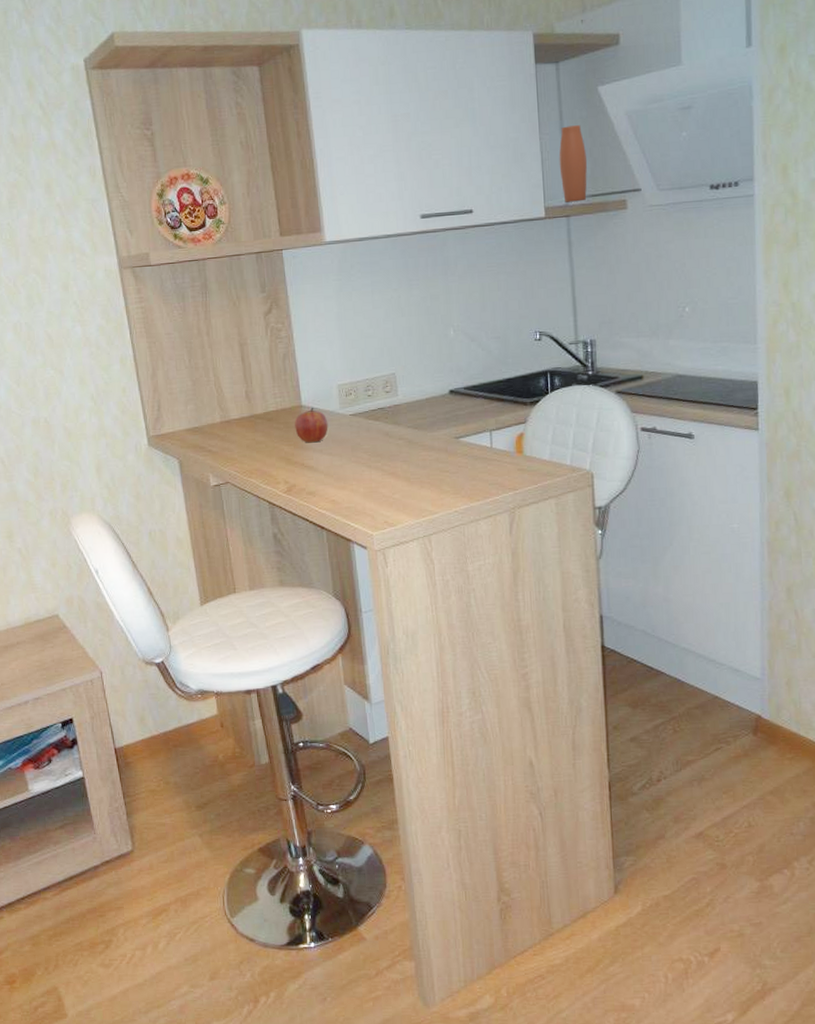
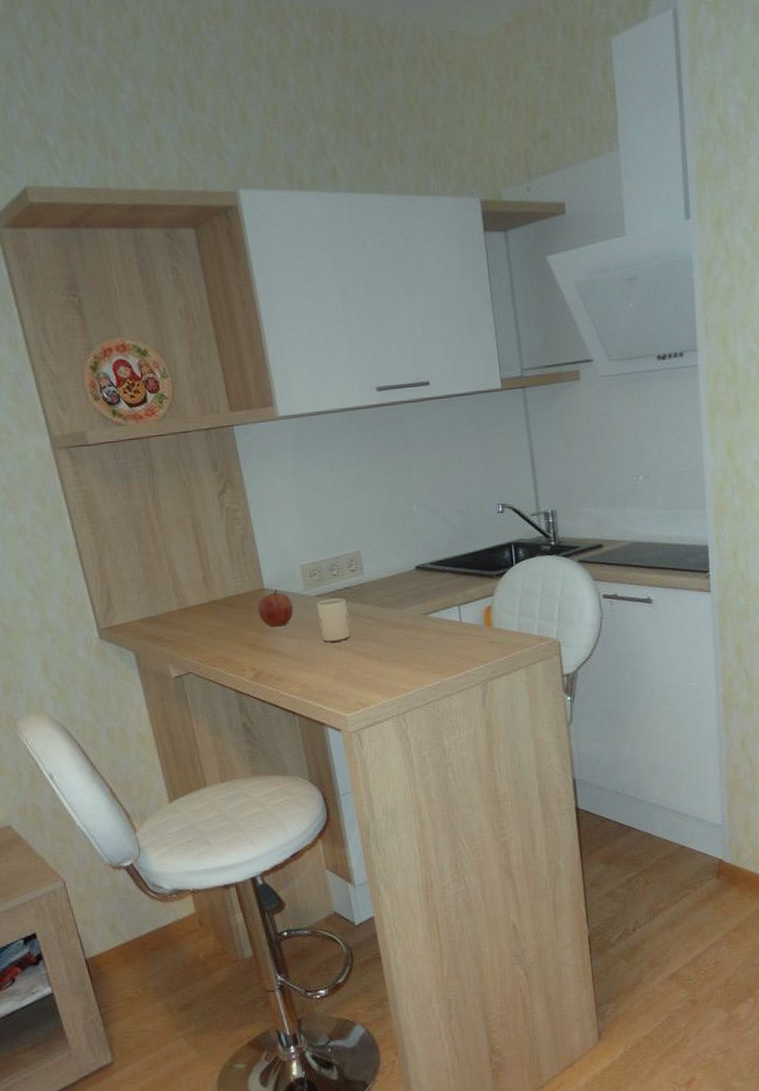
mug: none [350,418,382,461] -> present [316,598,351,643]
vase: present [559,125,587,203] -> none [512,295,541,374]

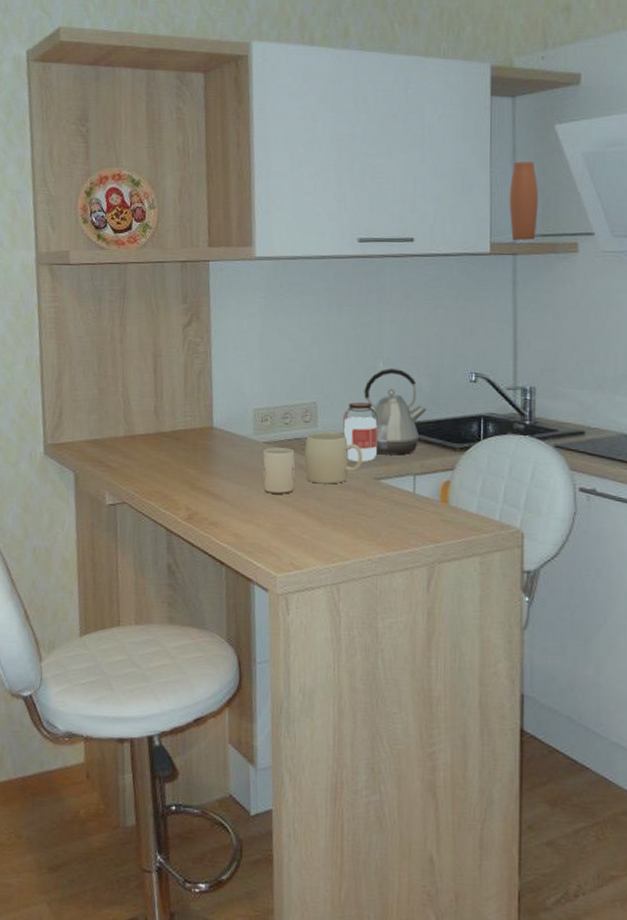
fruit: present [258,589,294,627] -> none [203,430,240,469]
mug: none [354,576,411,627] -> present [304,431,363,484]
jar: none [386,545,423,601] -> present [343,402,379,462]
kettle: none [402,509,462,592] -> present [364,369,427,456]
vase: none [512,295,541,374] -> present [509,162,538,240]

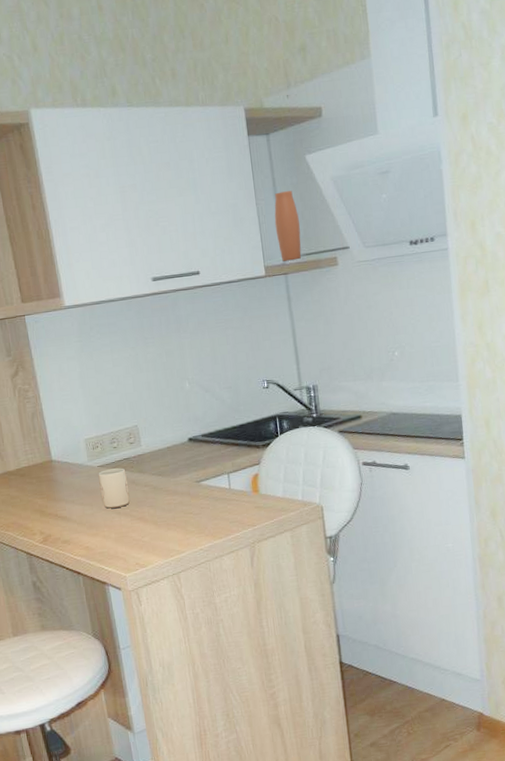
mug: present [304,431,363,484] -> none [133,448,184,494]
jar: present [343,402,379,462] -> none [162,419,195,470]
kettle: present [364,369,427,456] -> none [176,386,231,461]

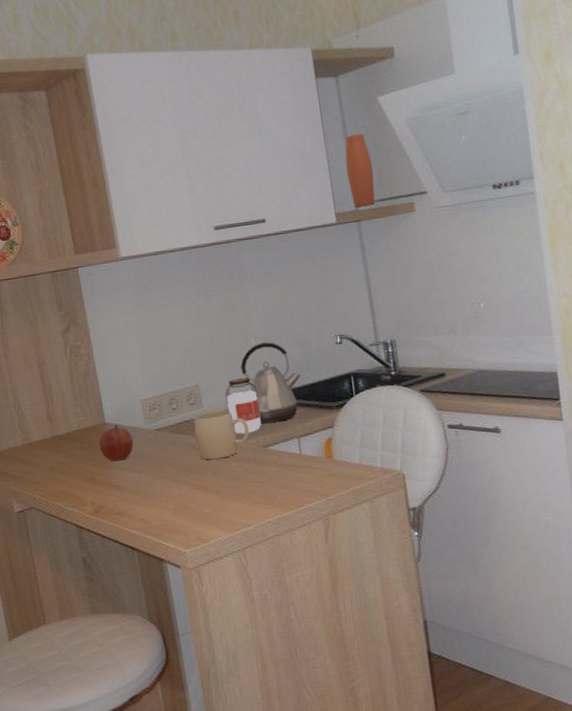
fruit: none [46,461,79,495] -> present [99,424,134,462]
mug: present [98,468,130,509] -> none [155,431,191,477]
mug: none [133,448,184,494] -> present [193,409,250,460]
jar: none [162,419,195,470] -> present [225,378,261,434]
kettle: none [176,386,231,461] -> present [240,342,301,424]

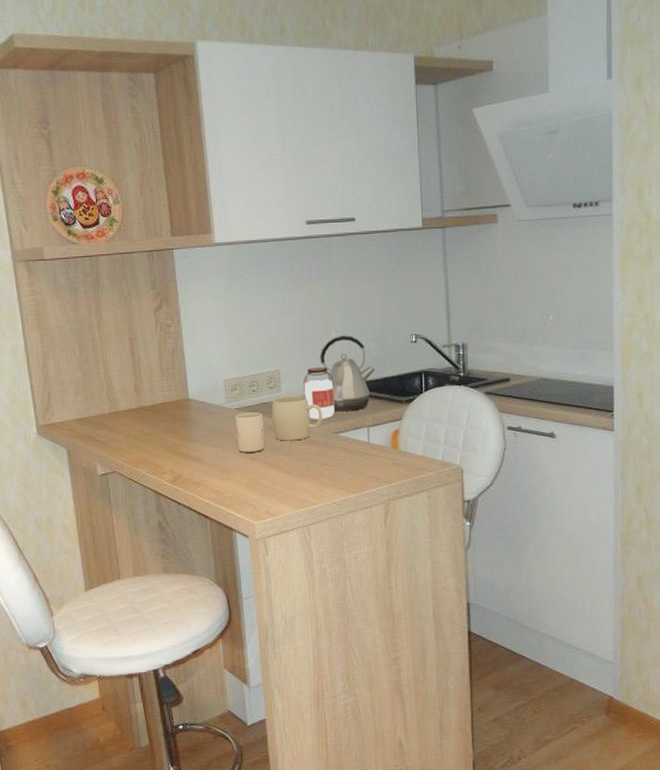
fruit: present [99,424,134,462] -> none [181,400,214,435]
mug: none [155,431,191,477] -> present [235,412,265,453]
vase: present [345,134,375,208] -> none [436,143,462,215]

